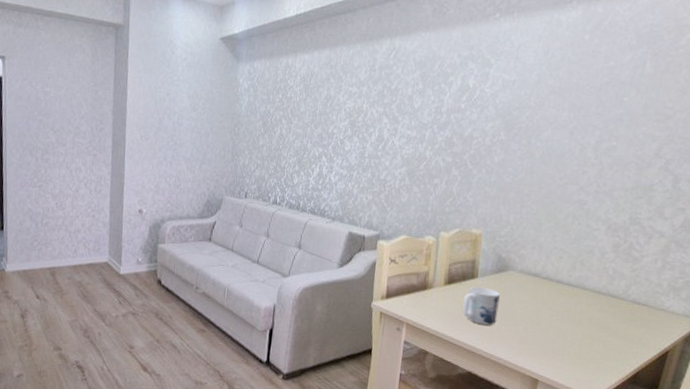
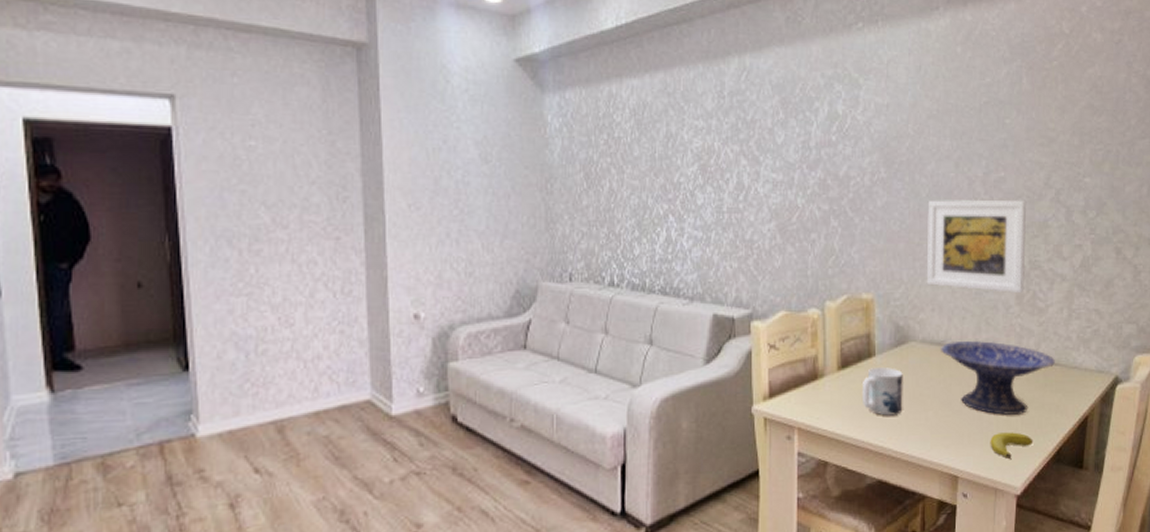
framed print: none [530,160,635,244] -> present [926,199,1027,294]
decorative bowl: none [536,275,643,341] -> present [941,341,1055,415]
banana: none [571,352,613,374] -> present [990,432,1034,459]

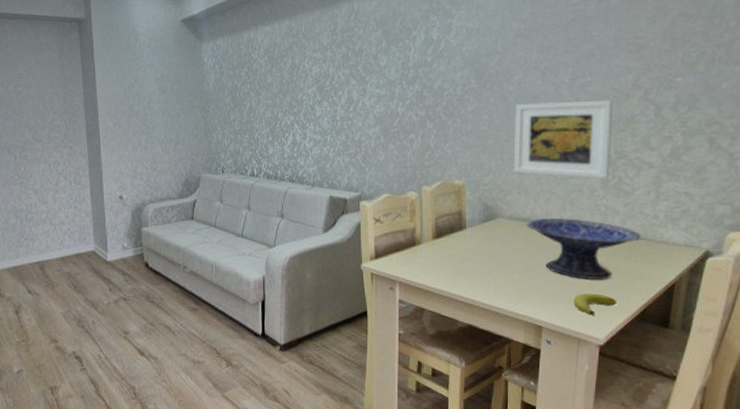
mug: present [861,367,903,416] -> none [454,238,491,276]

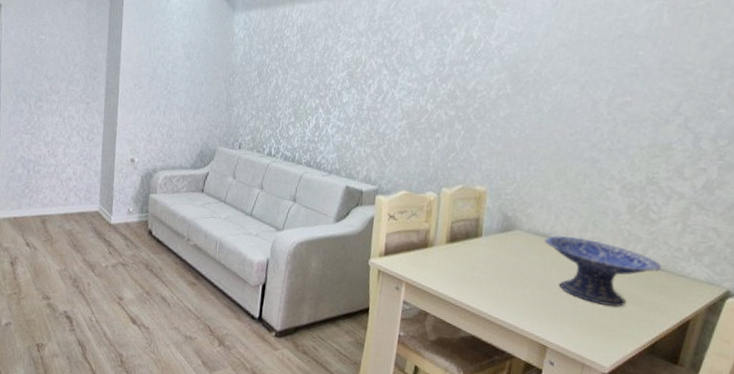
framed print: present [513,100,614,179] -> none [538,115,652,204]
banana: present [573,294,617,315] -> none [582,318,628,342]

